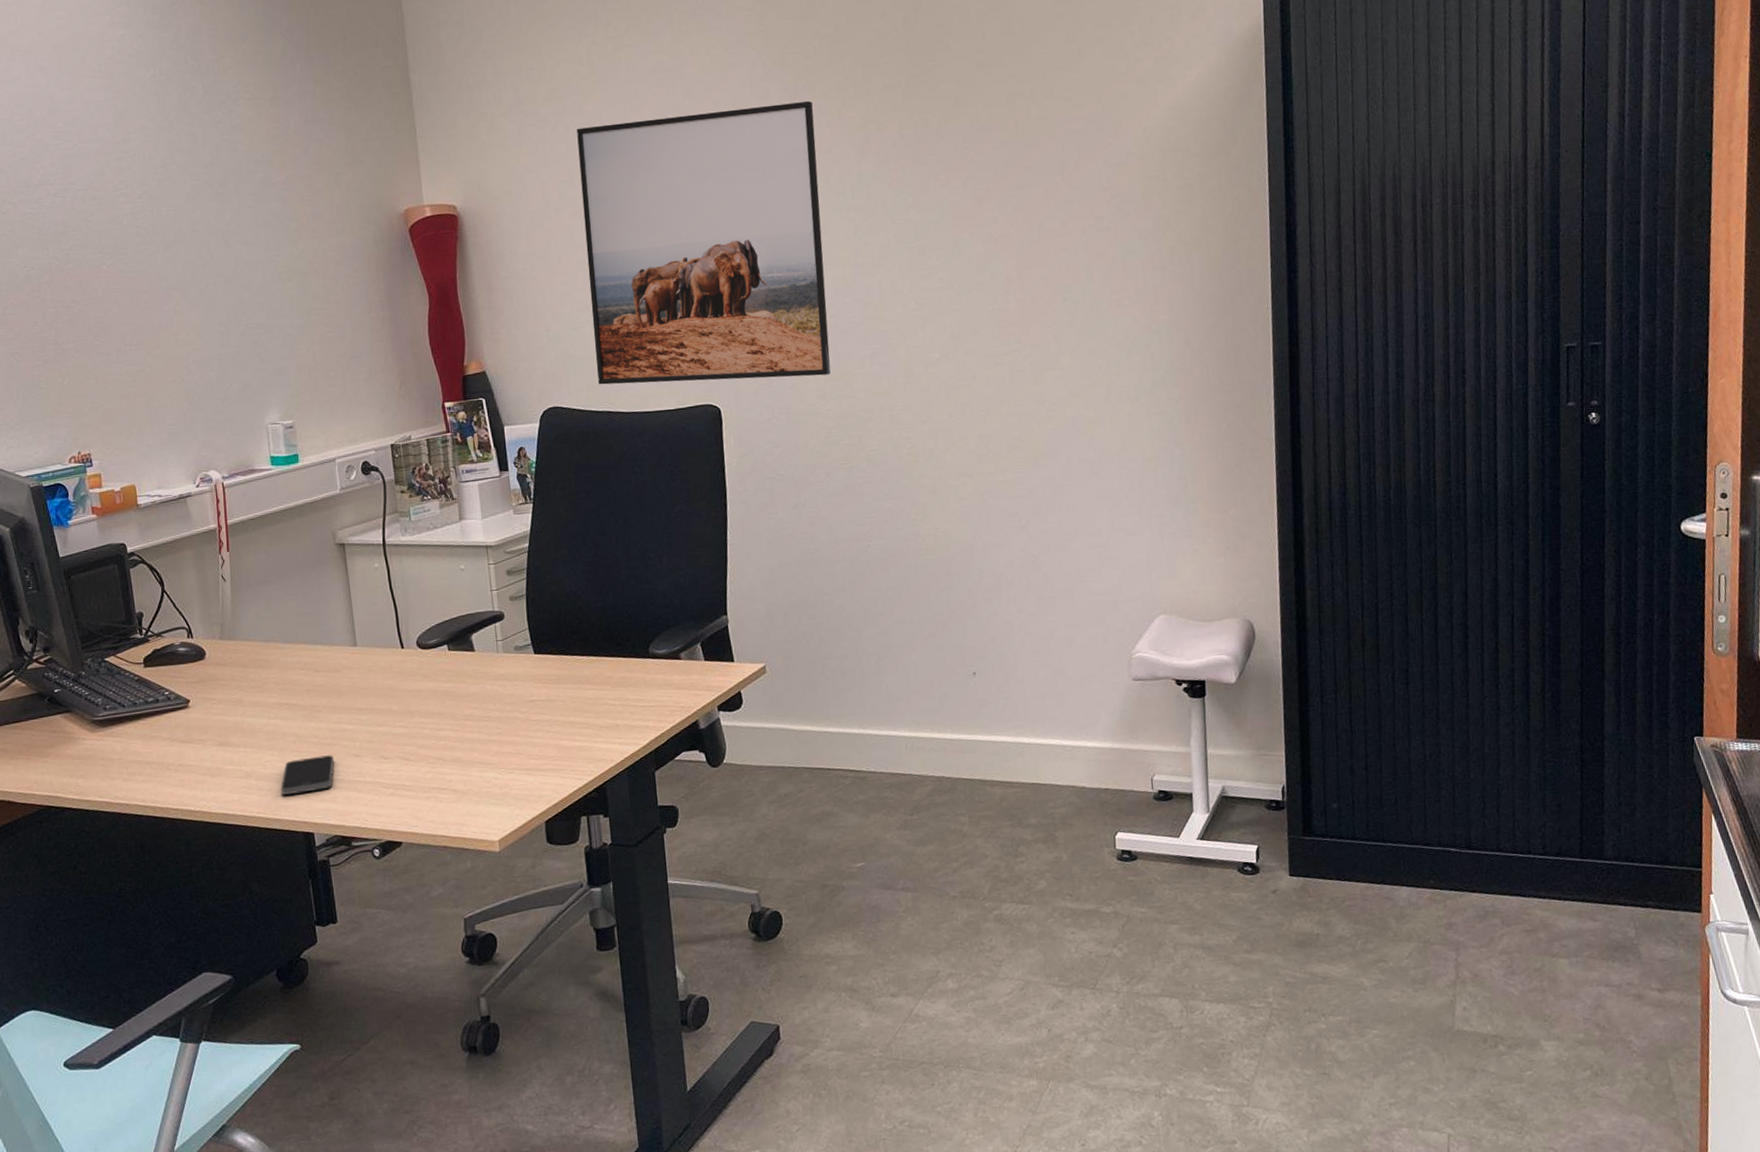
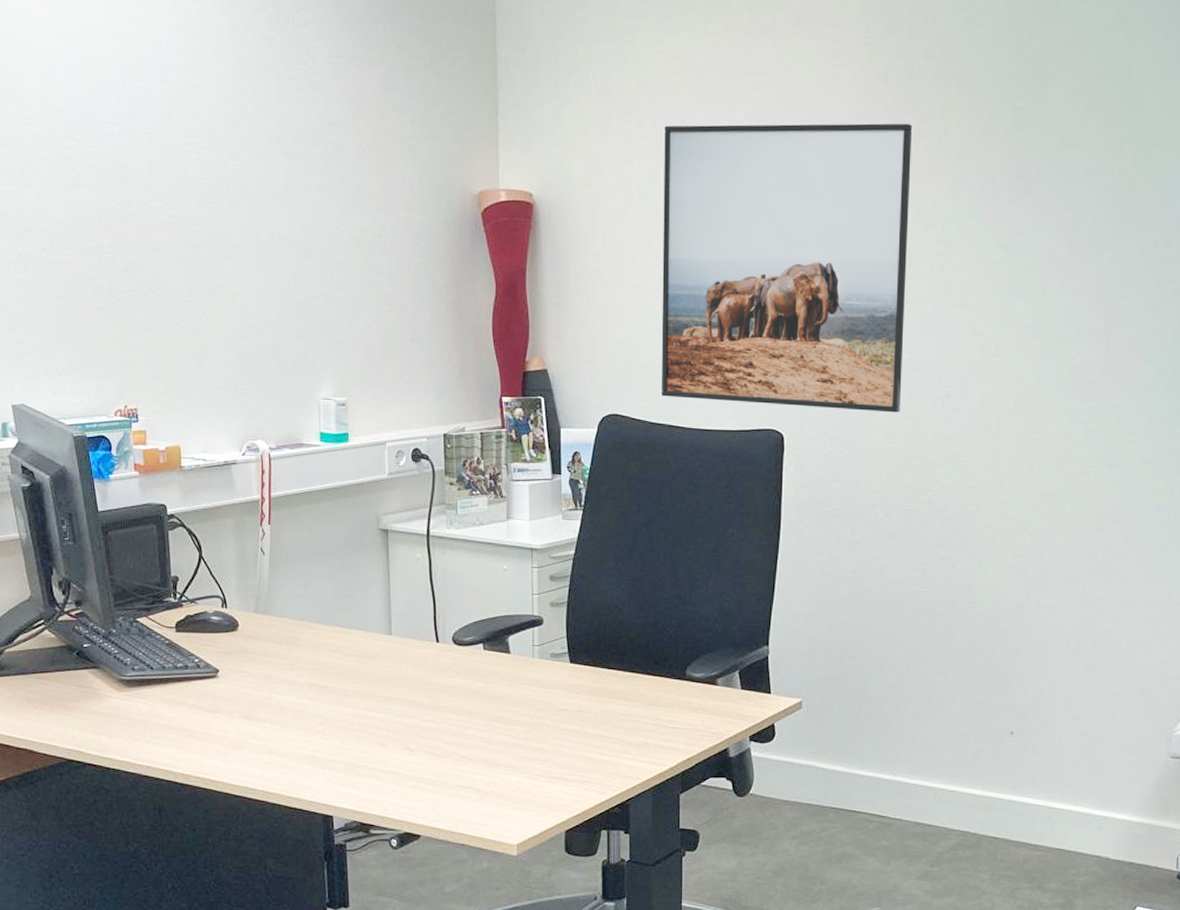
smartphone: present [280,755,335,796] -> none [303,740,360,776]

